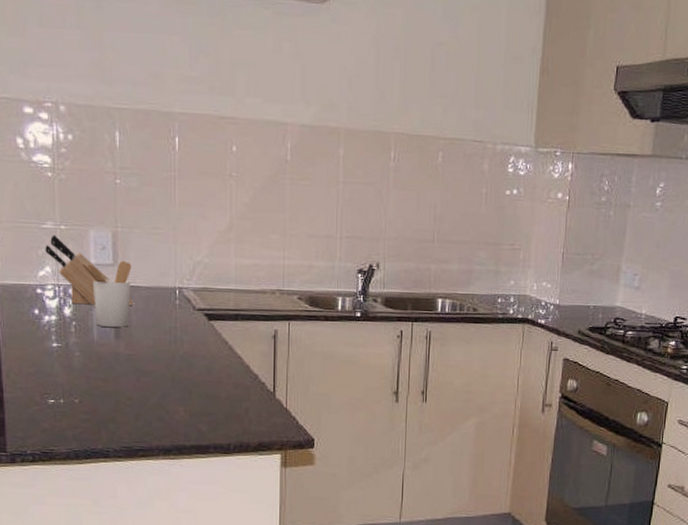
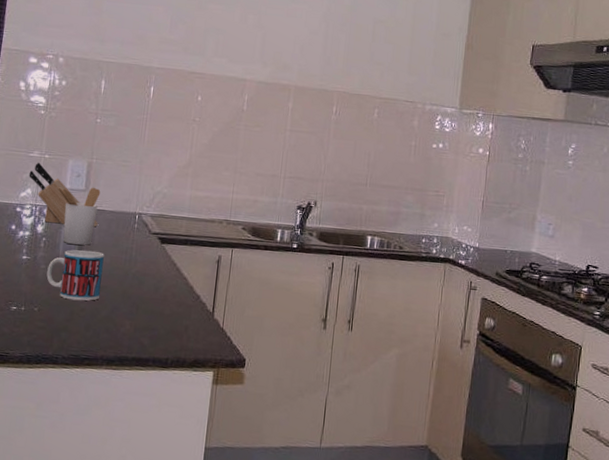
mug: none [83,332,146,389] -> present [46,249,104,301]

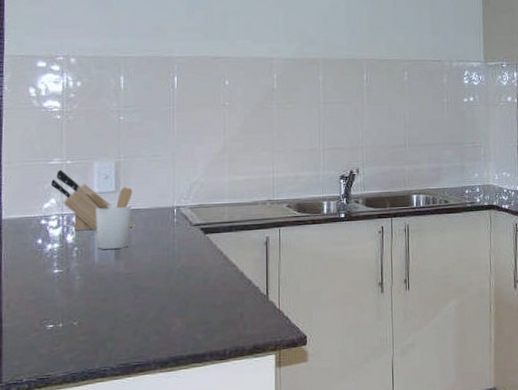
mug: present [46,249,104,301] -> none [83,252,145,308]

